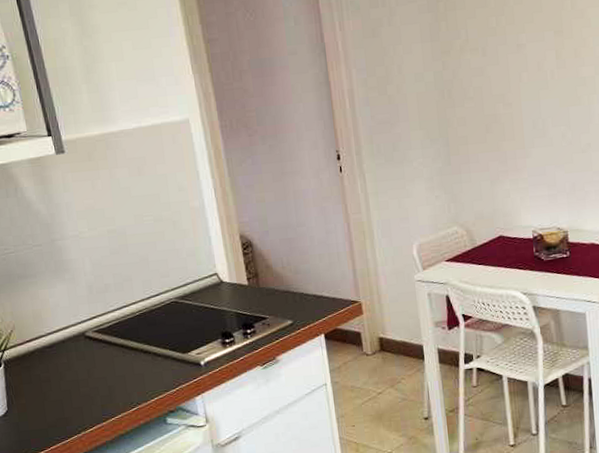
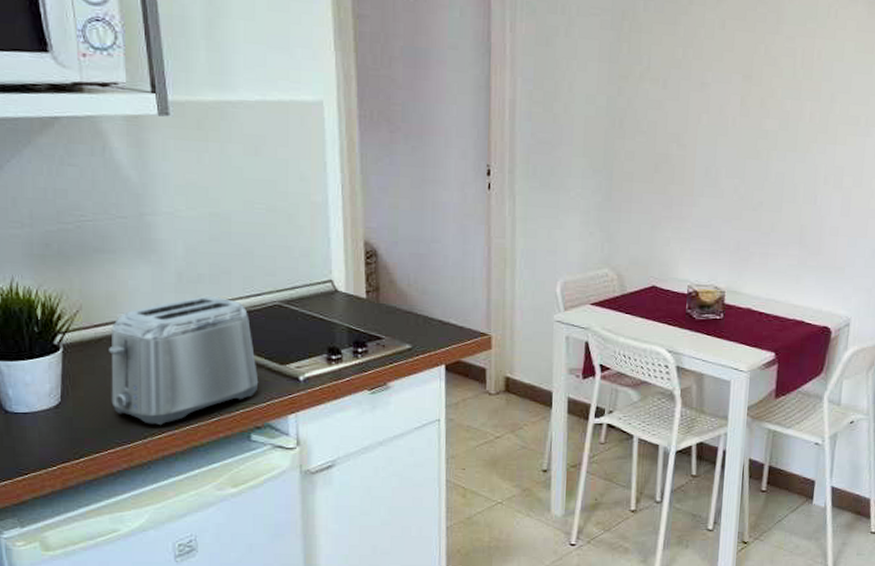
toaster: none [40,302,167,420] -> present [109,296,259,425]

